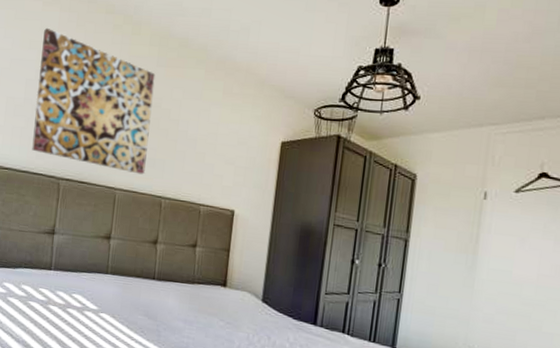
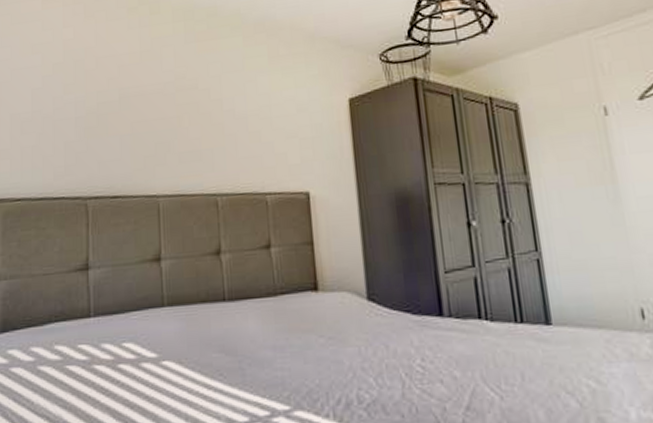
wall art: present [32,27,155,175] -> none [46,26,191,173]

